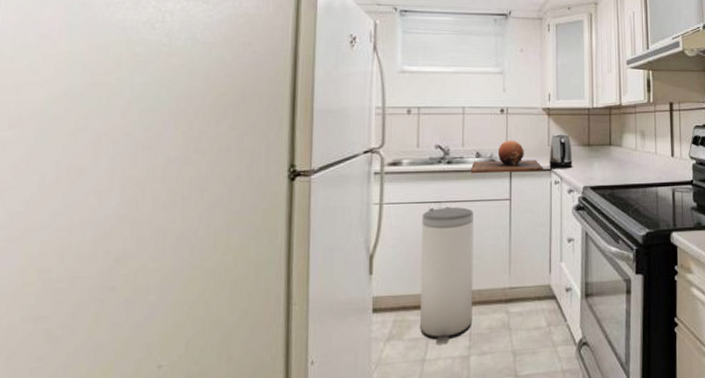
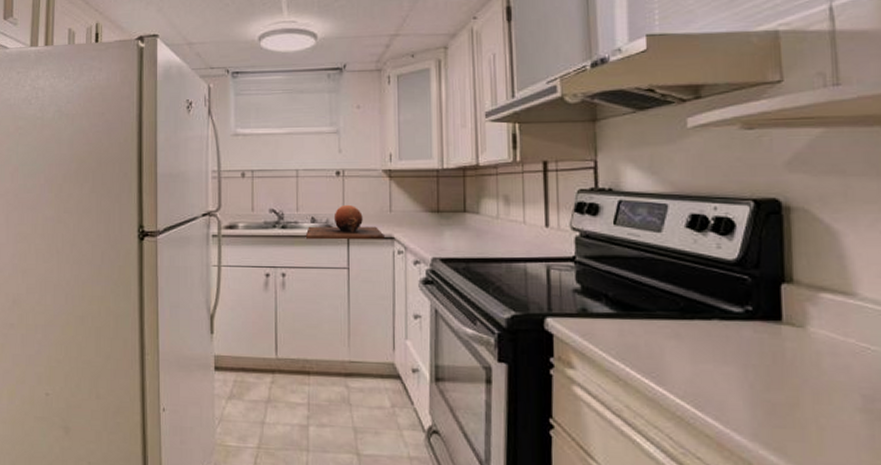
pedal bin: present [420,207,473,345] -> none [258,273,311,411]
kettle: present [549,134,573,169] -> none [391,198,419,238]

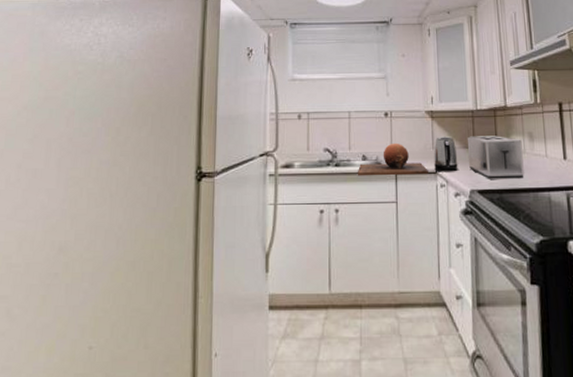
kettle: none [391,198,419,238] -> present [434,136,458,172]
toaster: none [430,198,496,247] -> present [467,136,524,179]

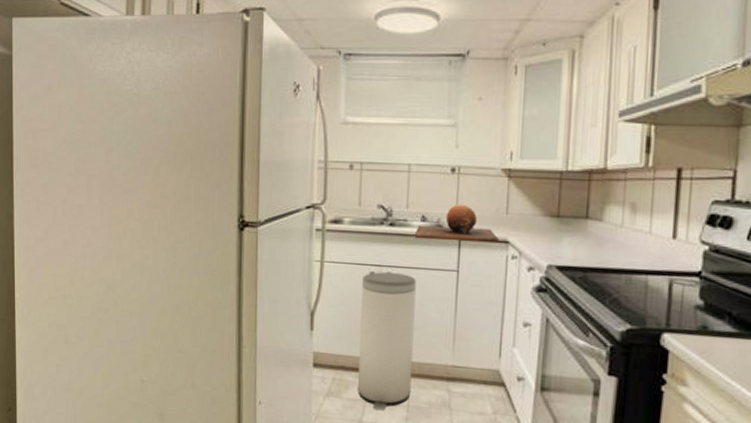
pedal bin: none [313,209,363,347] -> present [358,272,416,411]
kettle: present [434,136,458,172] -> none [506,200,536,243]
toaster: present [467,136,524,179] -> none [548,202,621,257]

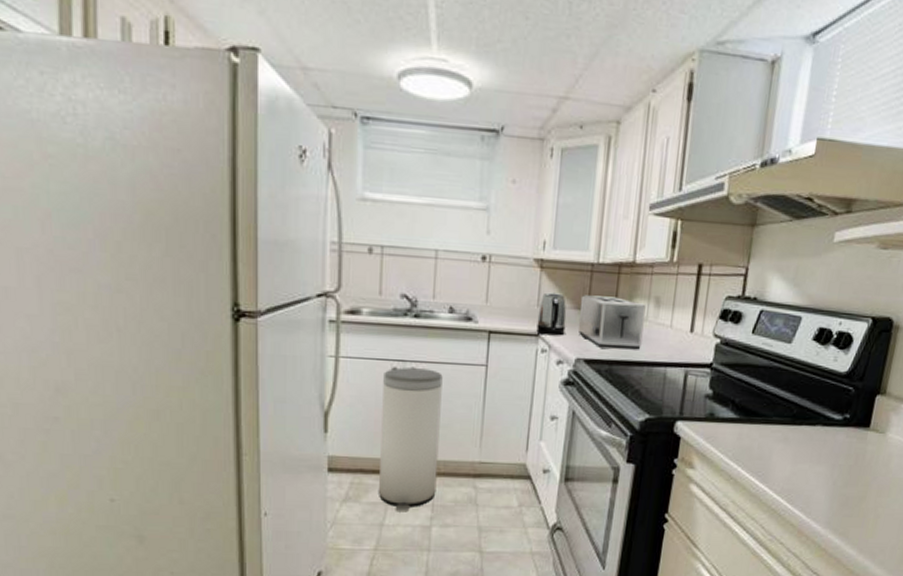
chopping board: present [414,204,498,243] -> none [441,295,529,336]
kettle: none [506,200,536,243] -> present [536,292,567,336]
toaster: none [548,202,621,257] -> present [577,295,646,350]

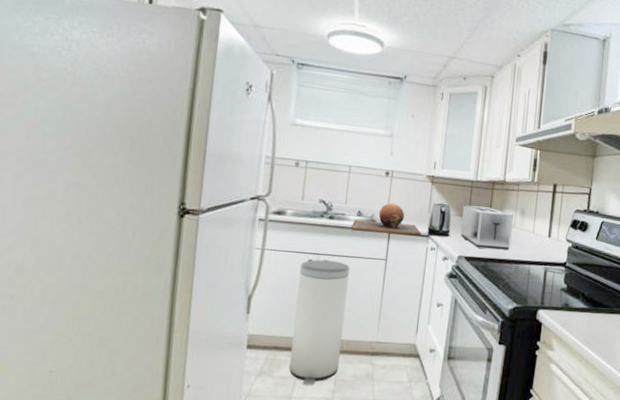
chopping board: none [441,295,529,336] -> present [350,202,421,236]

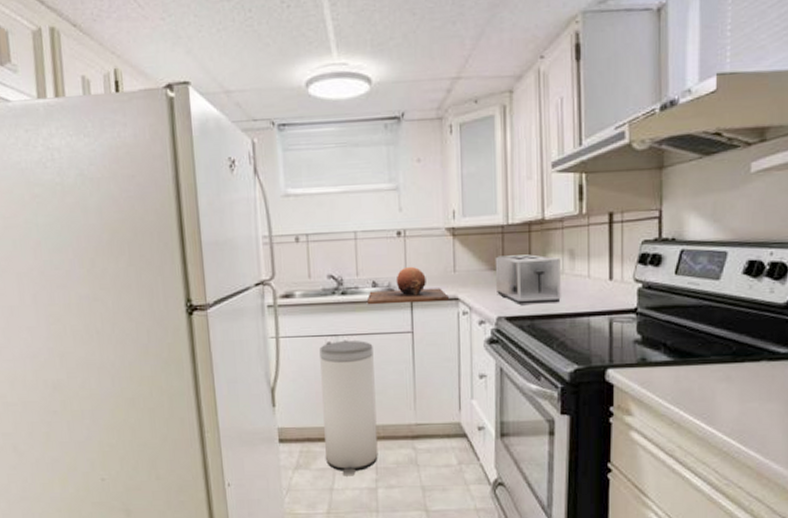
kettle: present [427,202,452,238] -> none [455,257,484,298]

